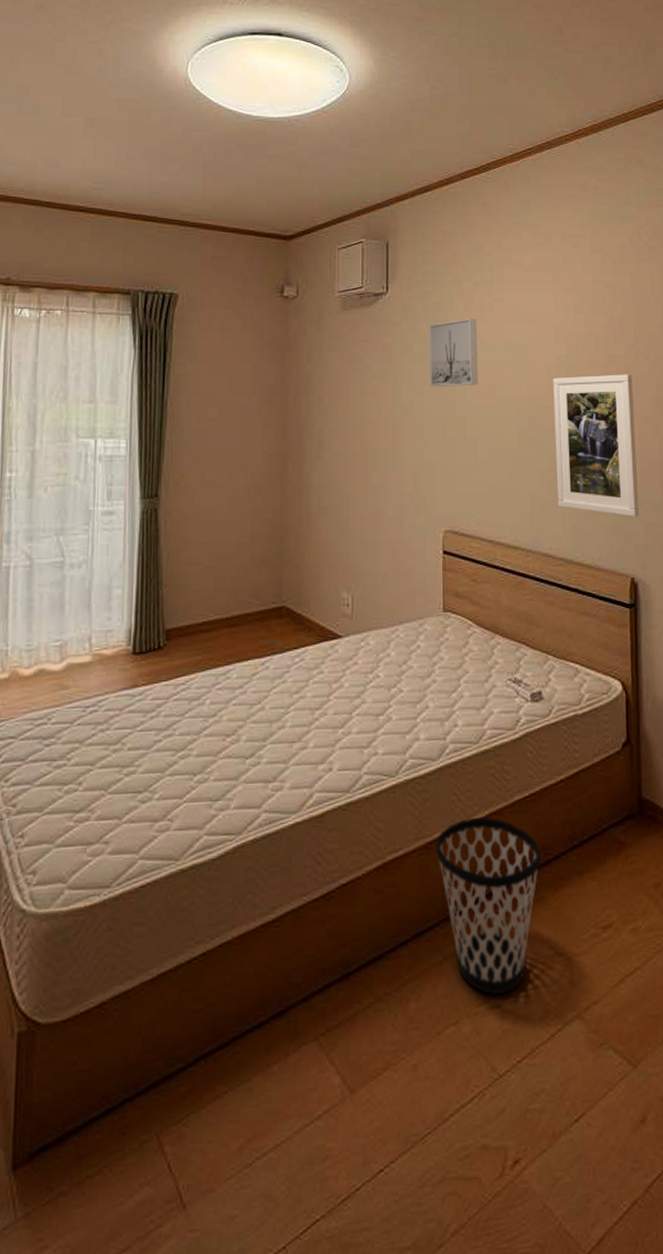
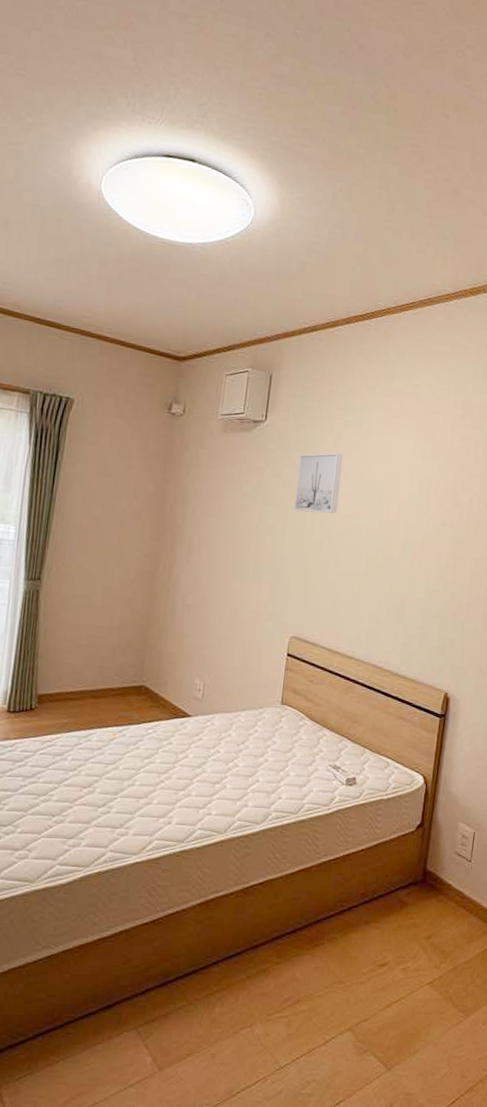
wastebasket: present [435,817,541,995] -> none [250,871,338,1007]
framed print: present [553,374,639,517] -> none [391,515,473,643]

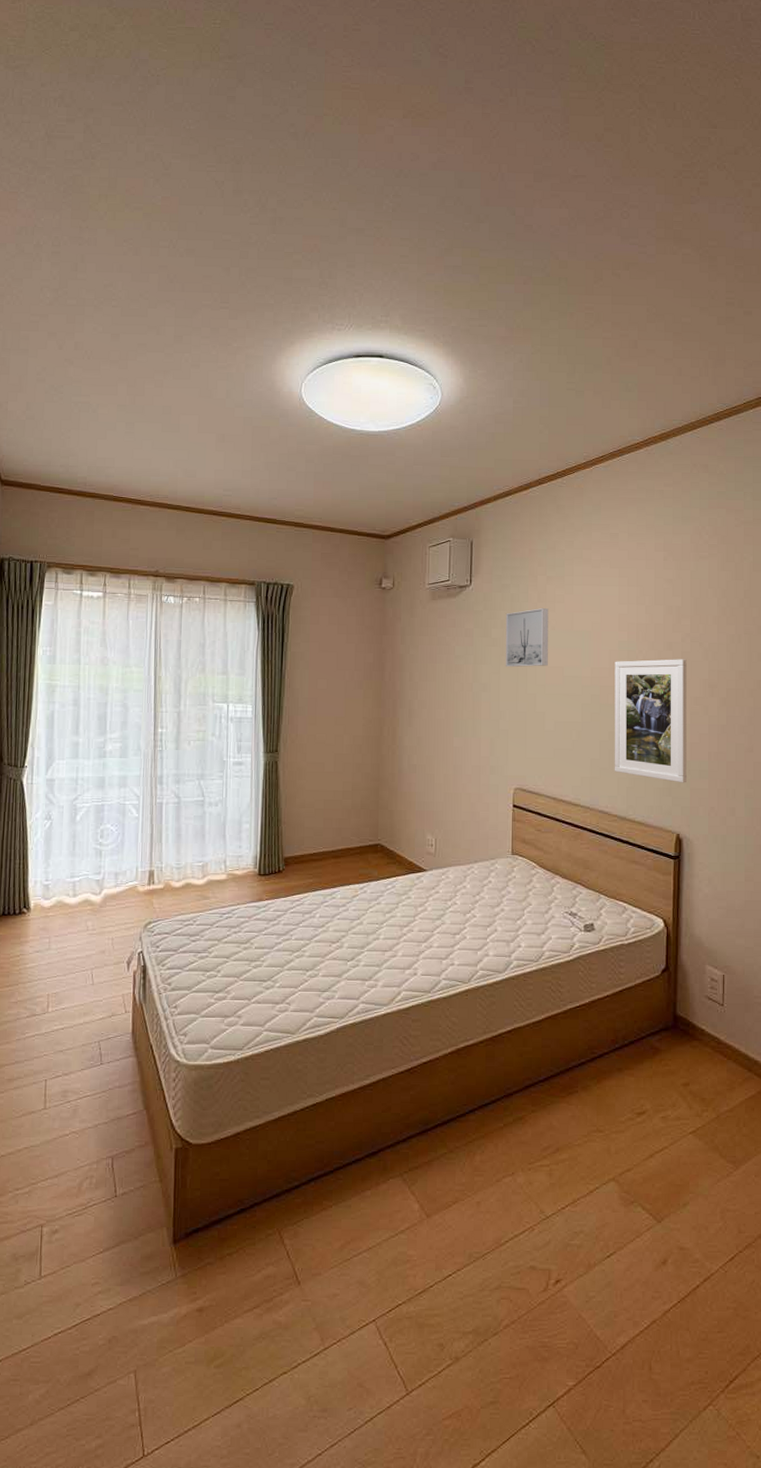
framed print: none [391,515,473,643] -> present [614,659,687,783]

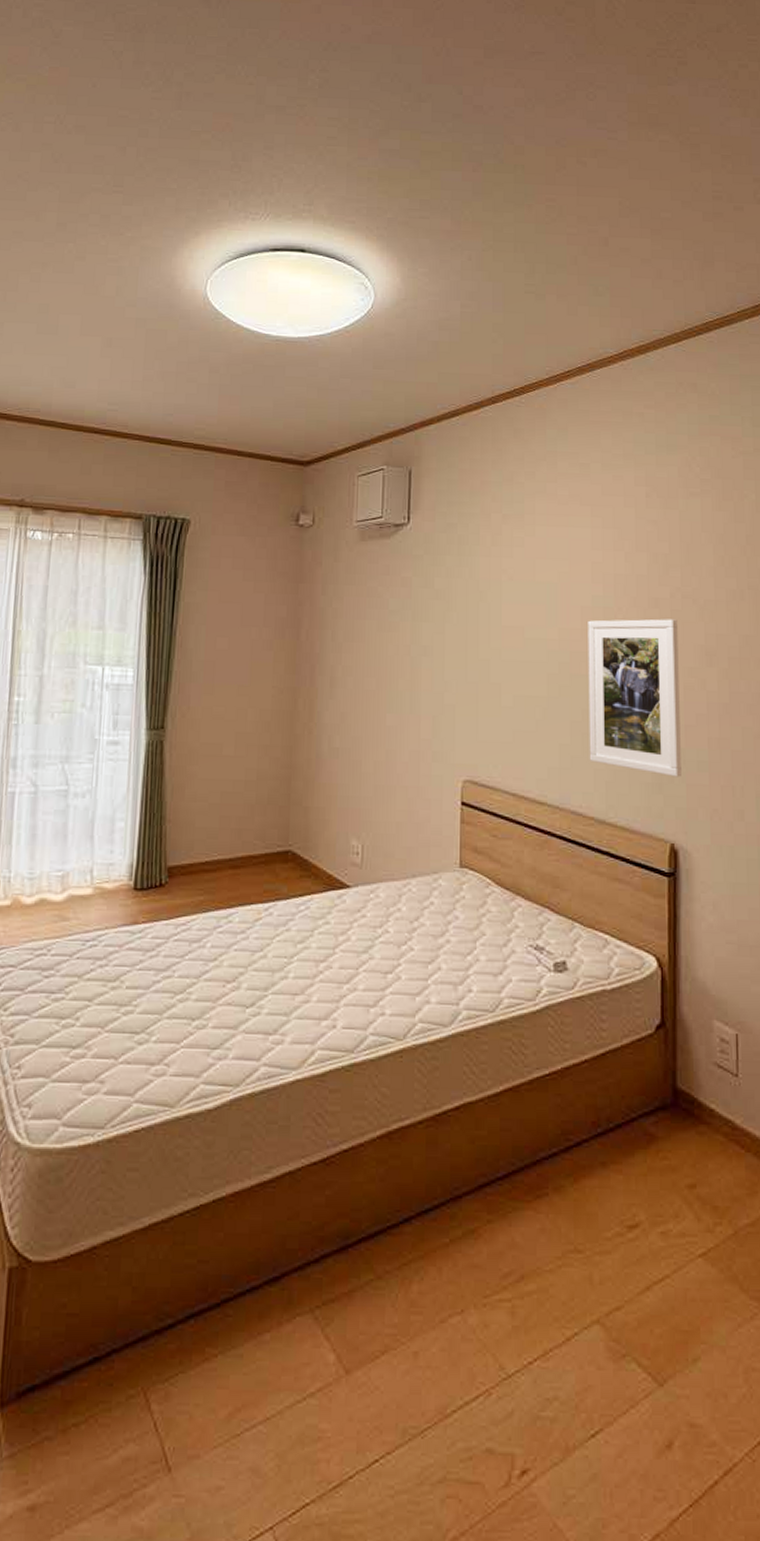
wall art: present [505,608,548,667] -> none [451,553,505,626]

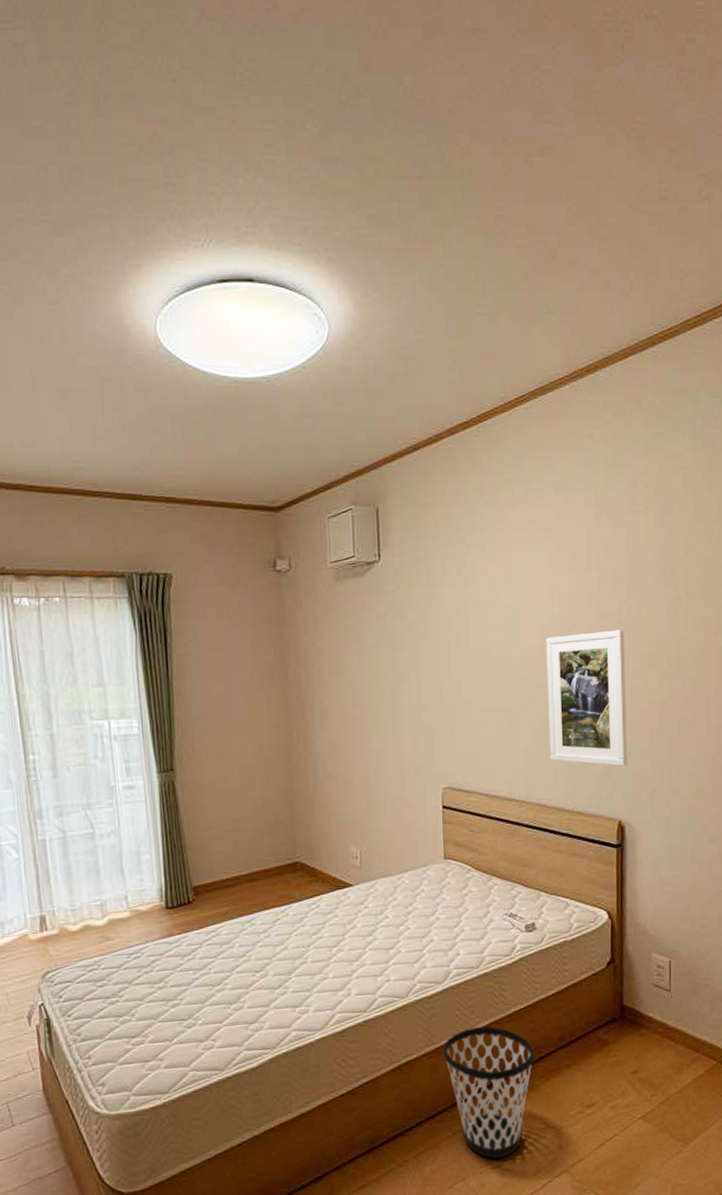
wastebasket: none [444,1091,561,1287] -> present [443,1026,535,1159]

